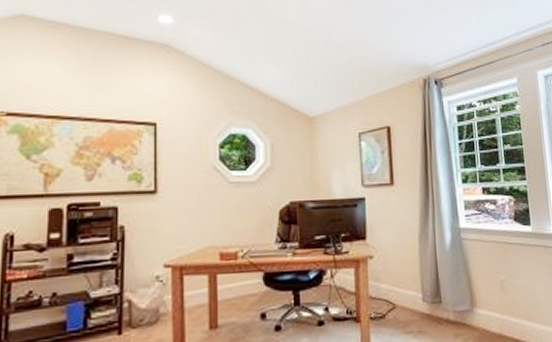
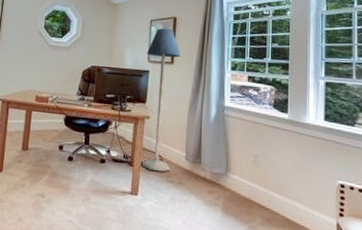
floor lamp: none [359,142,407,323] -> present [141,28,180,172]

